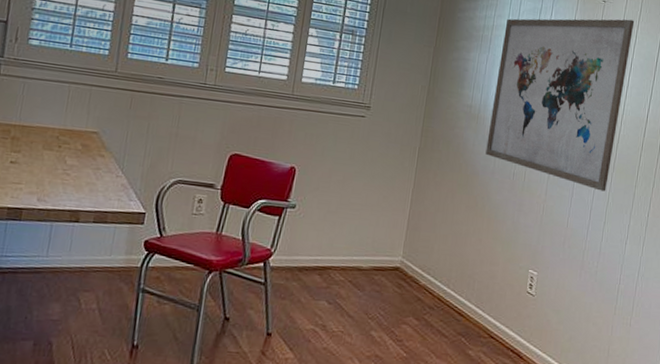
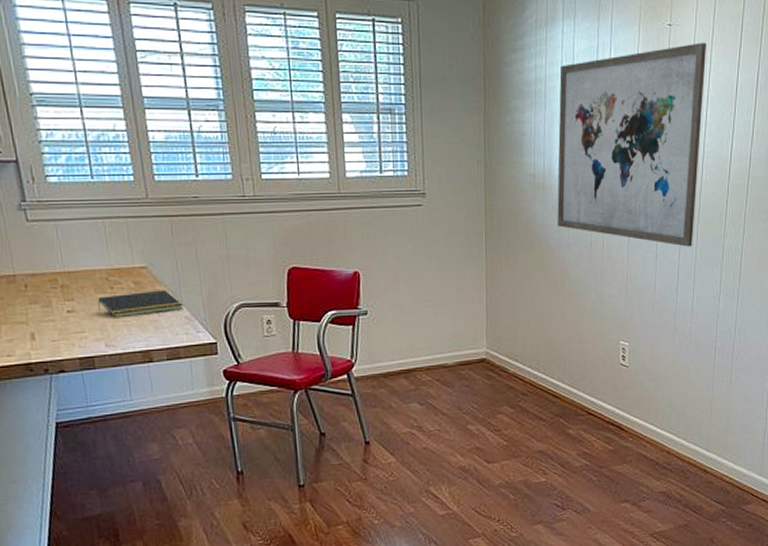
notepad: none [41,153,123,177] -> present [97,290,183,318]

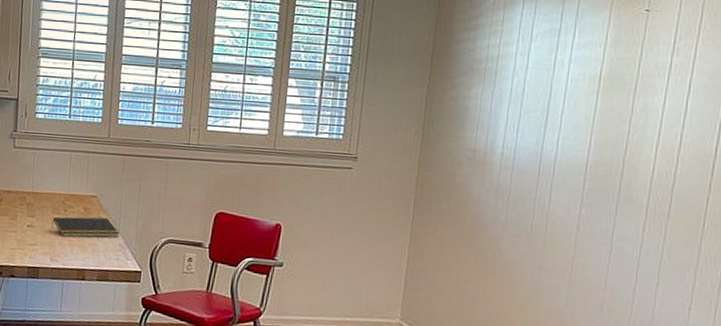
wall art: present [557,42,707,247] -> none [495,29,693,245]

